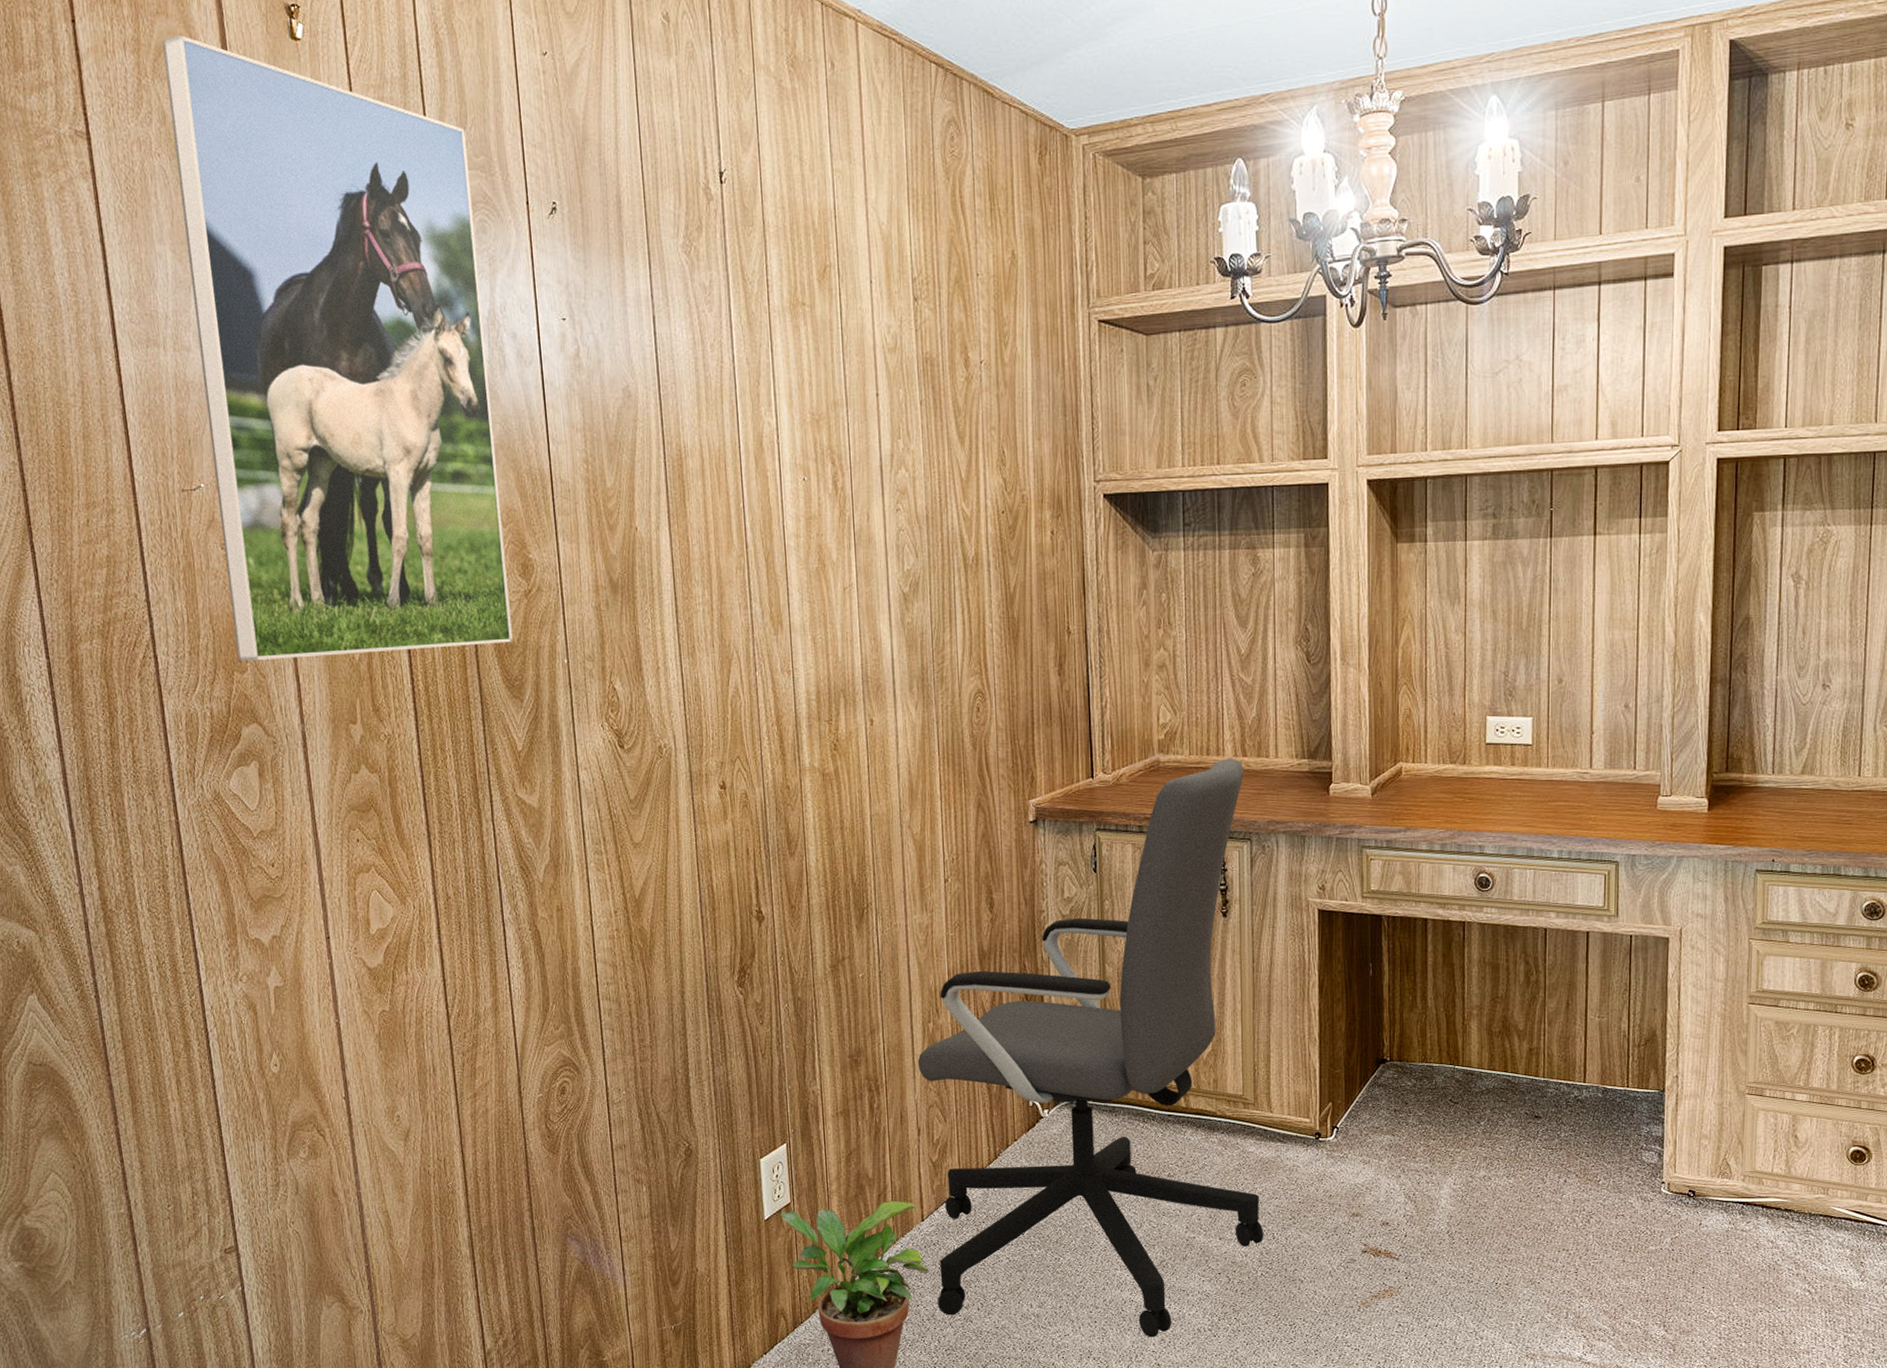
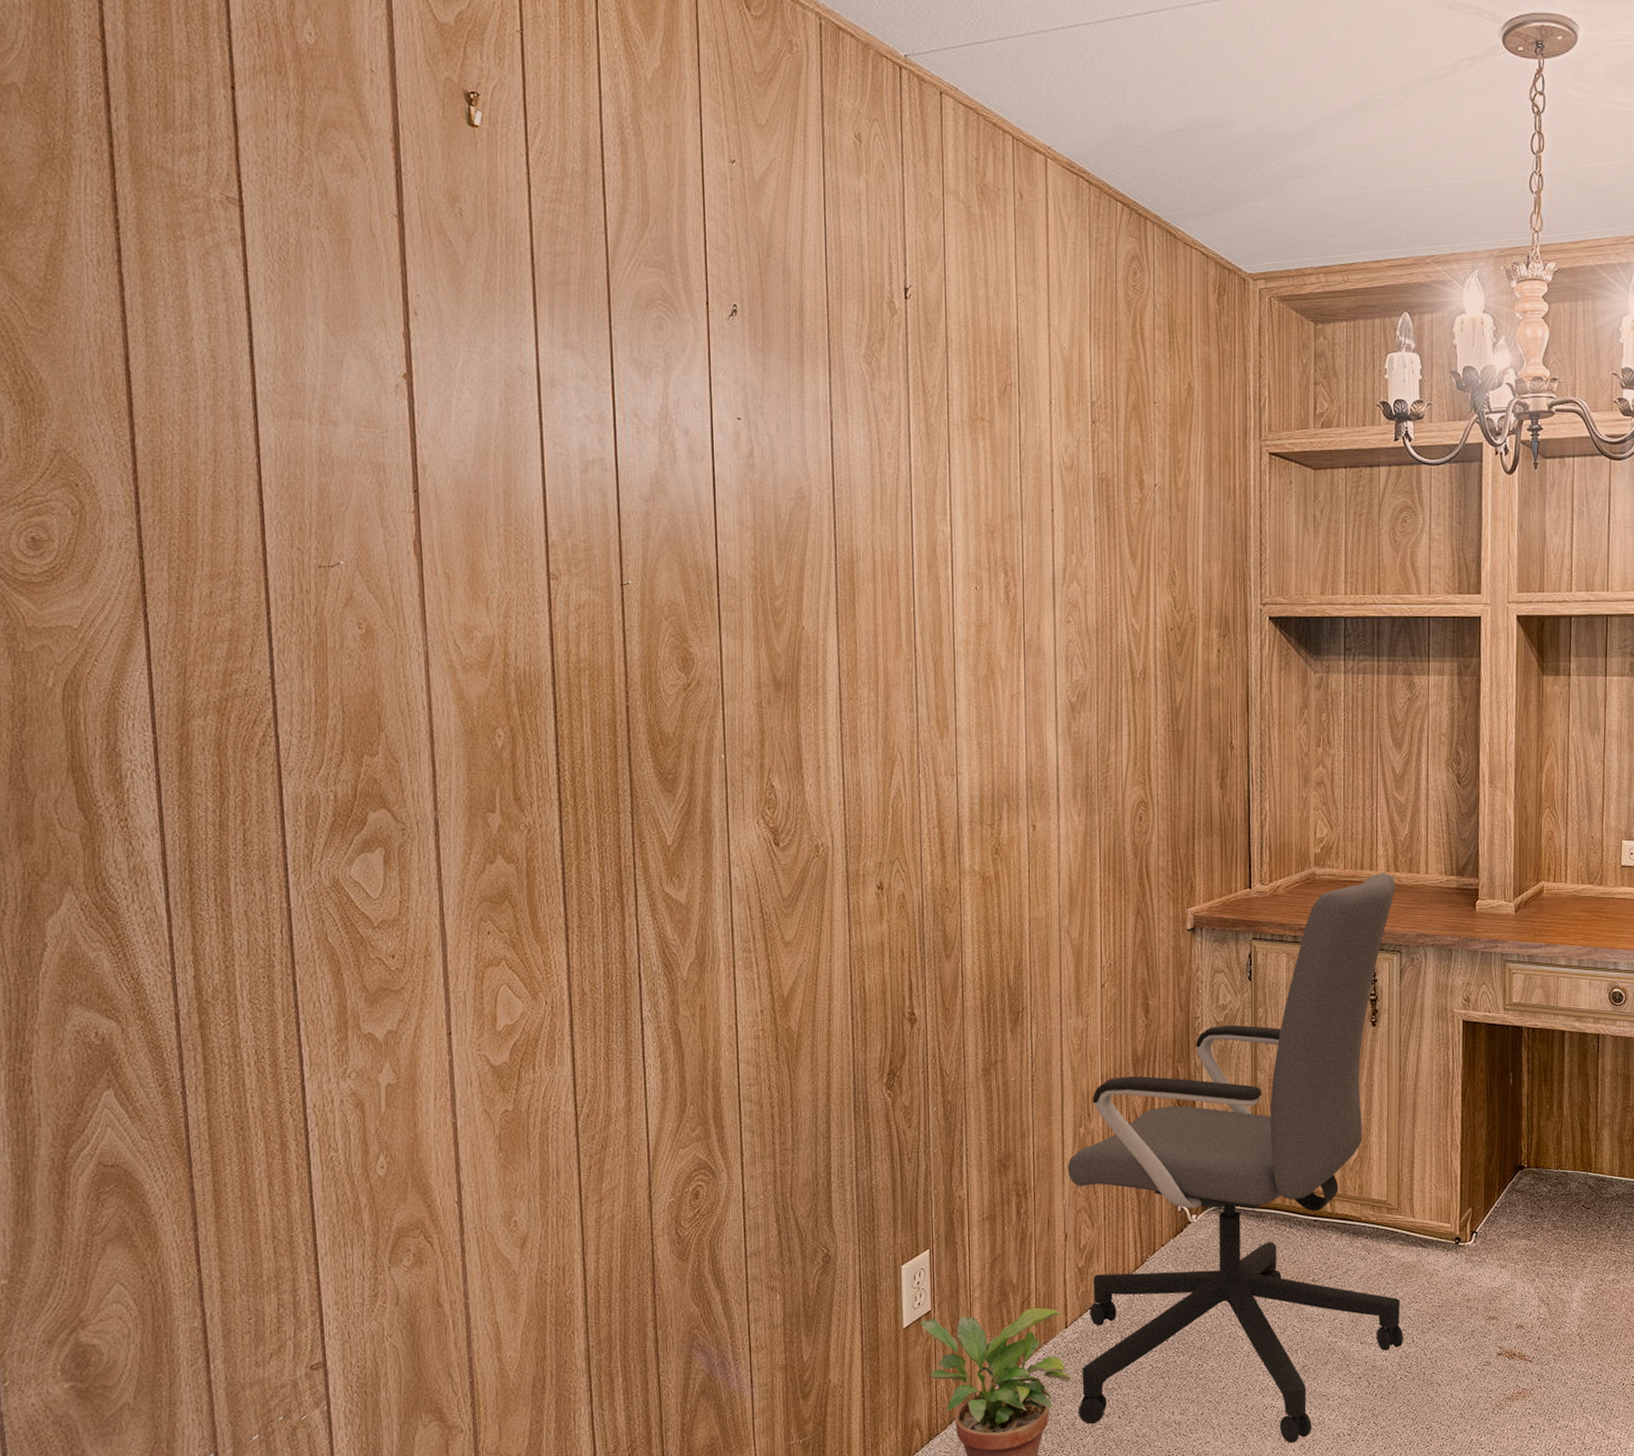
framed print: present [161,34,513,662] -> none [328,110,668,744]

